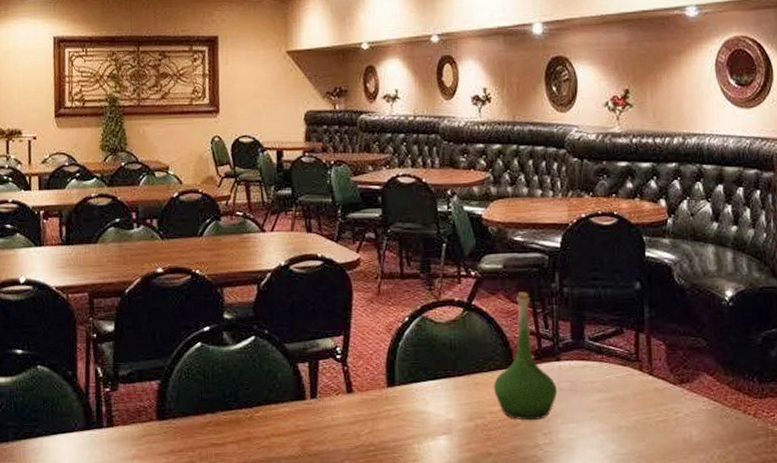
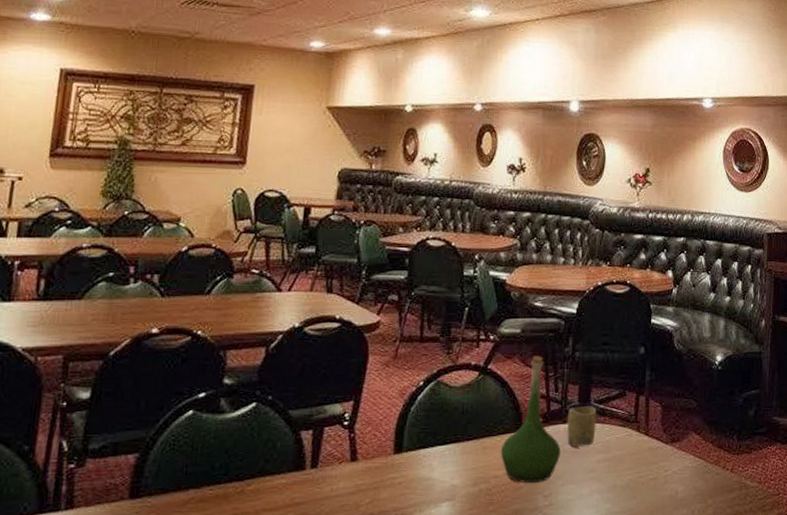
cup: none [561,344,594,385] -> present [567,406,597,447]

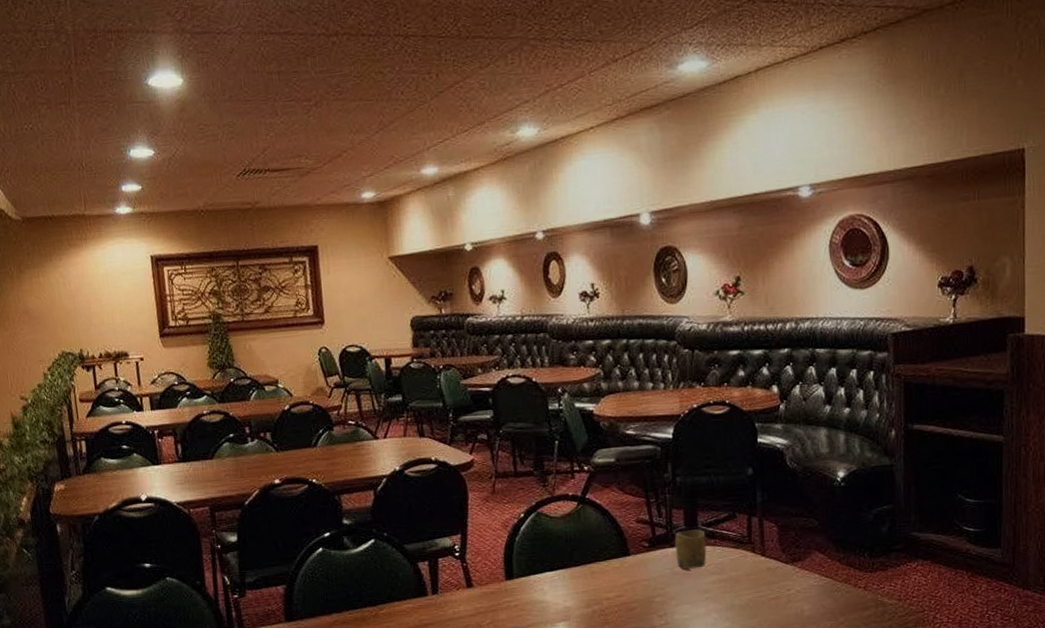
vase: present [500,356,561,484] -> none [609,483,672,605]

